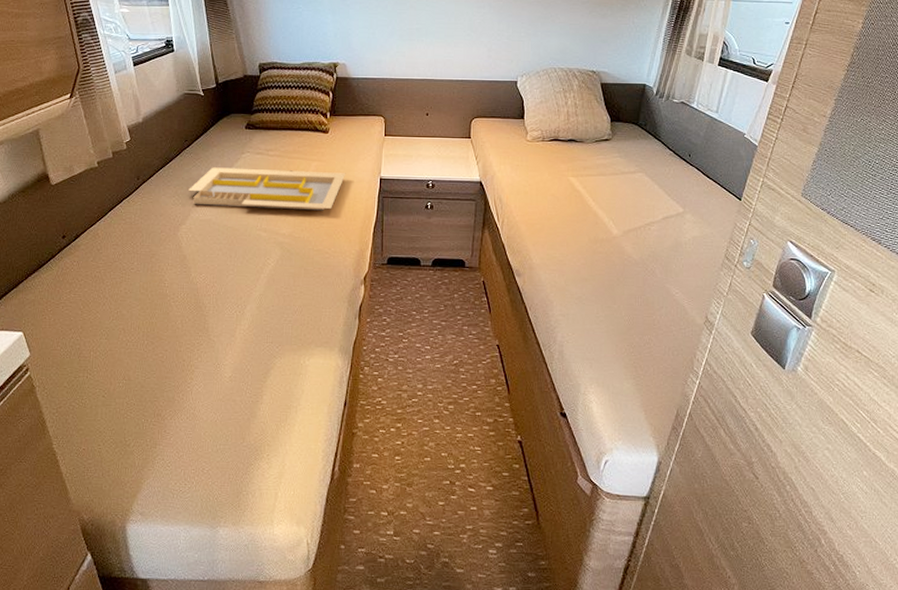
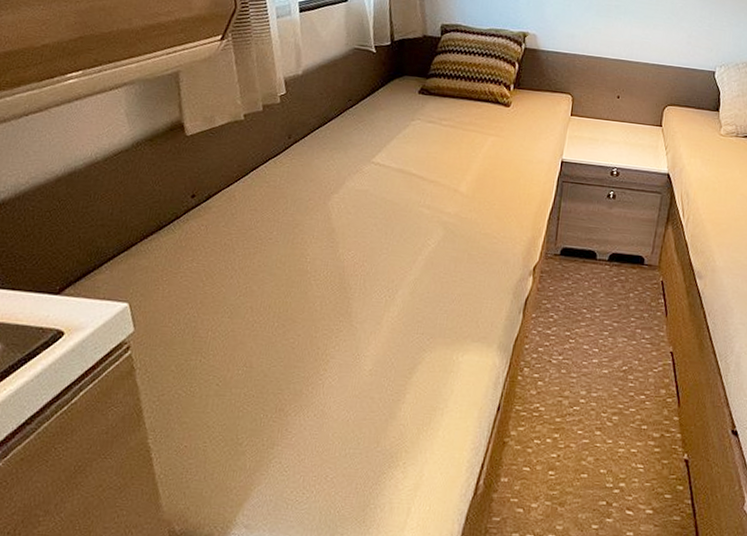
serving tray: present [189,167,346,211] -> none [346,132,525,191]

